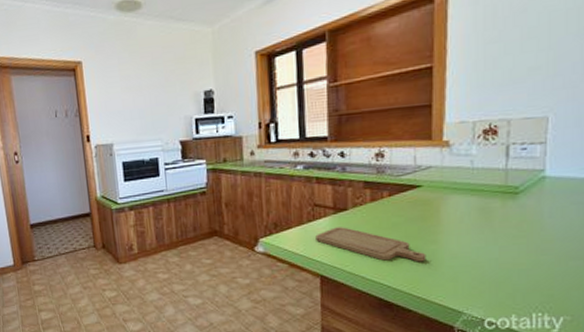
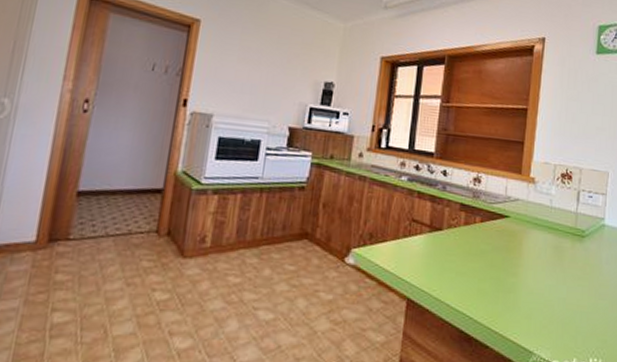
chopping board: present [315,227,427,262] -> none [408,247,507,295]

